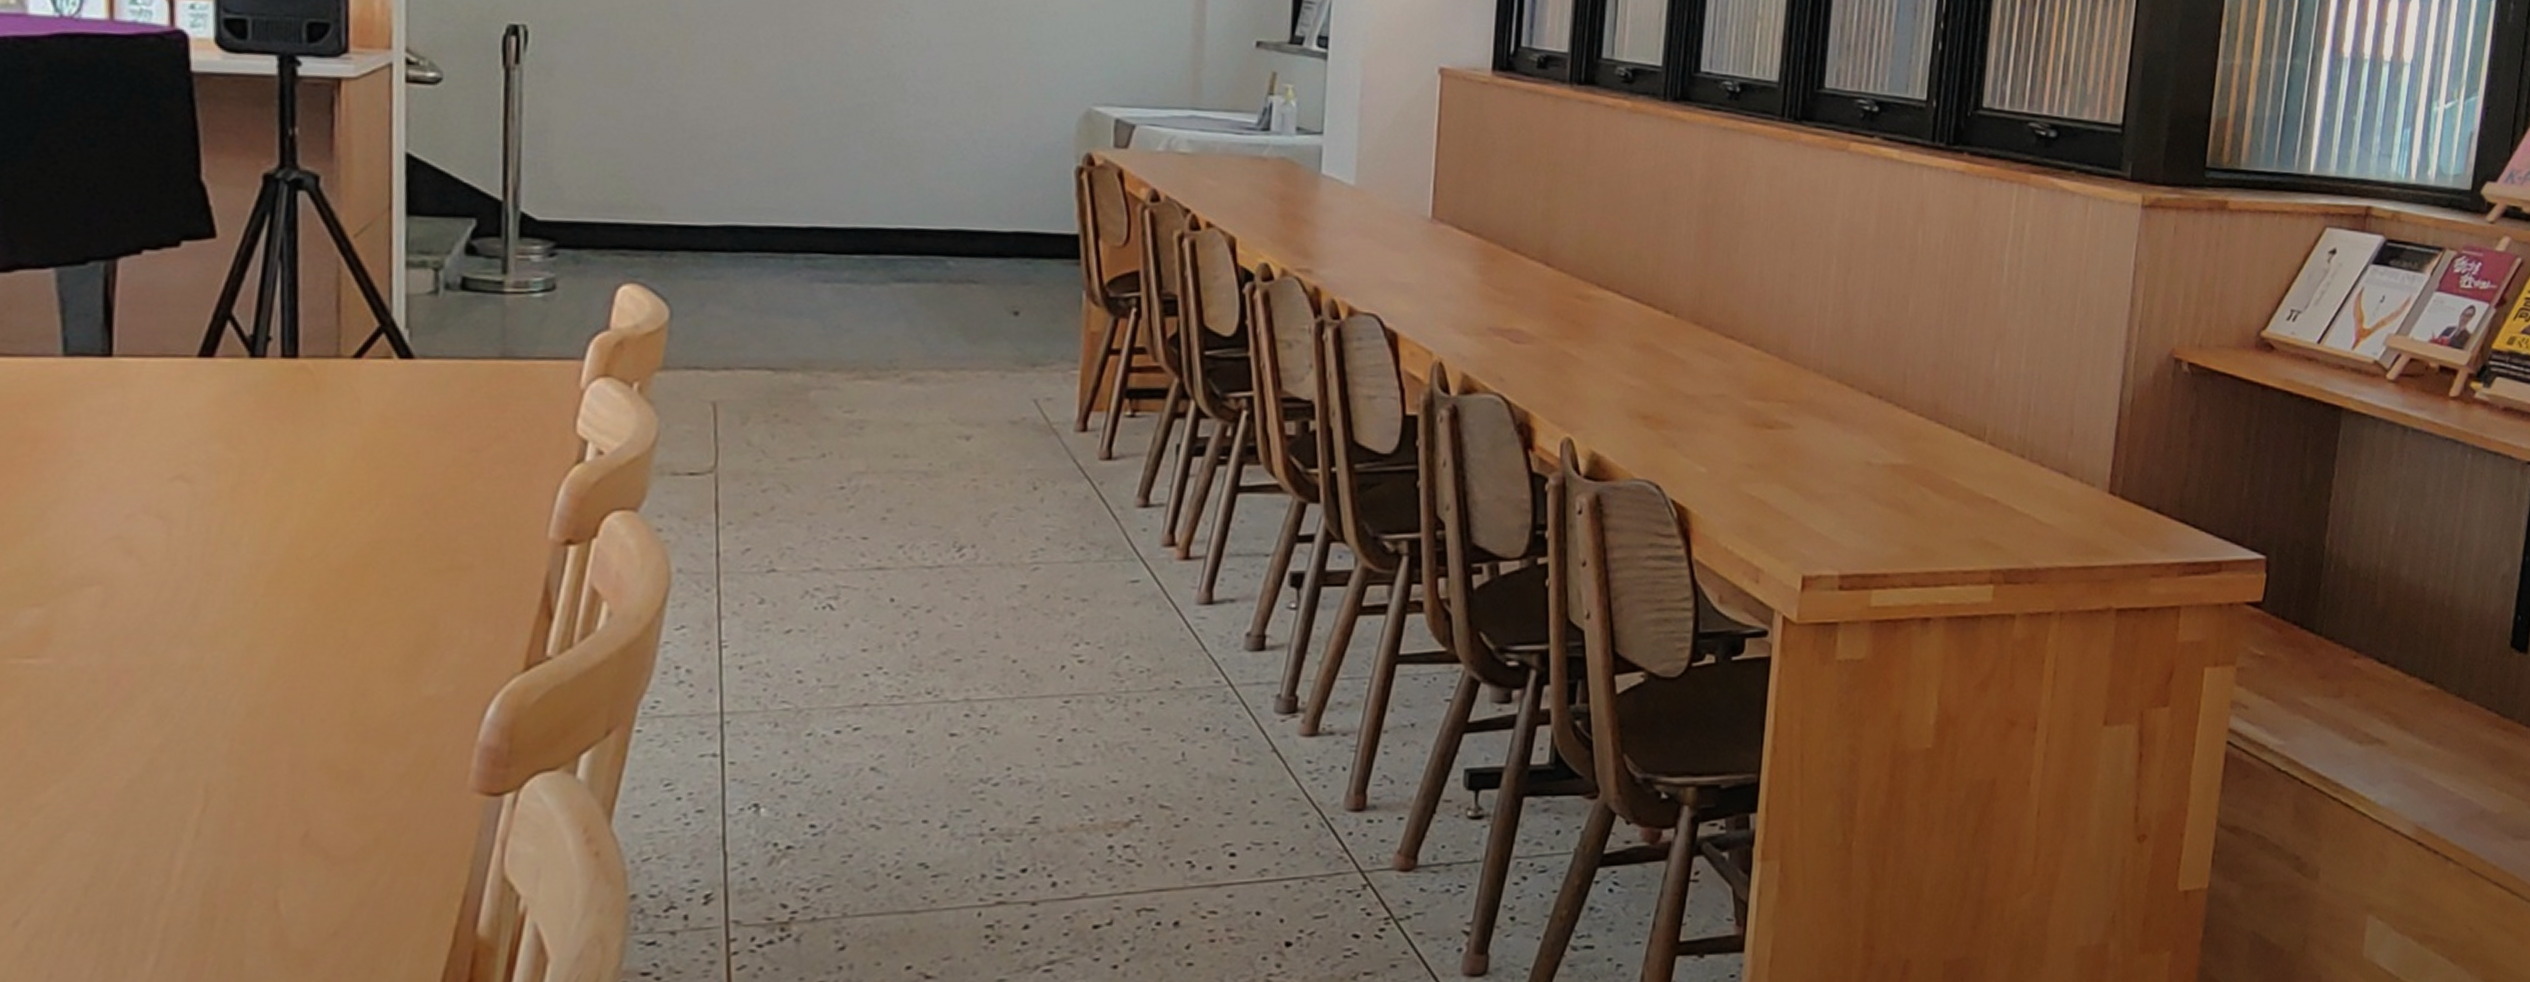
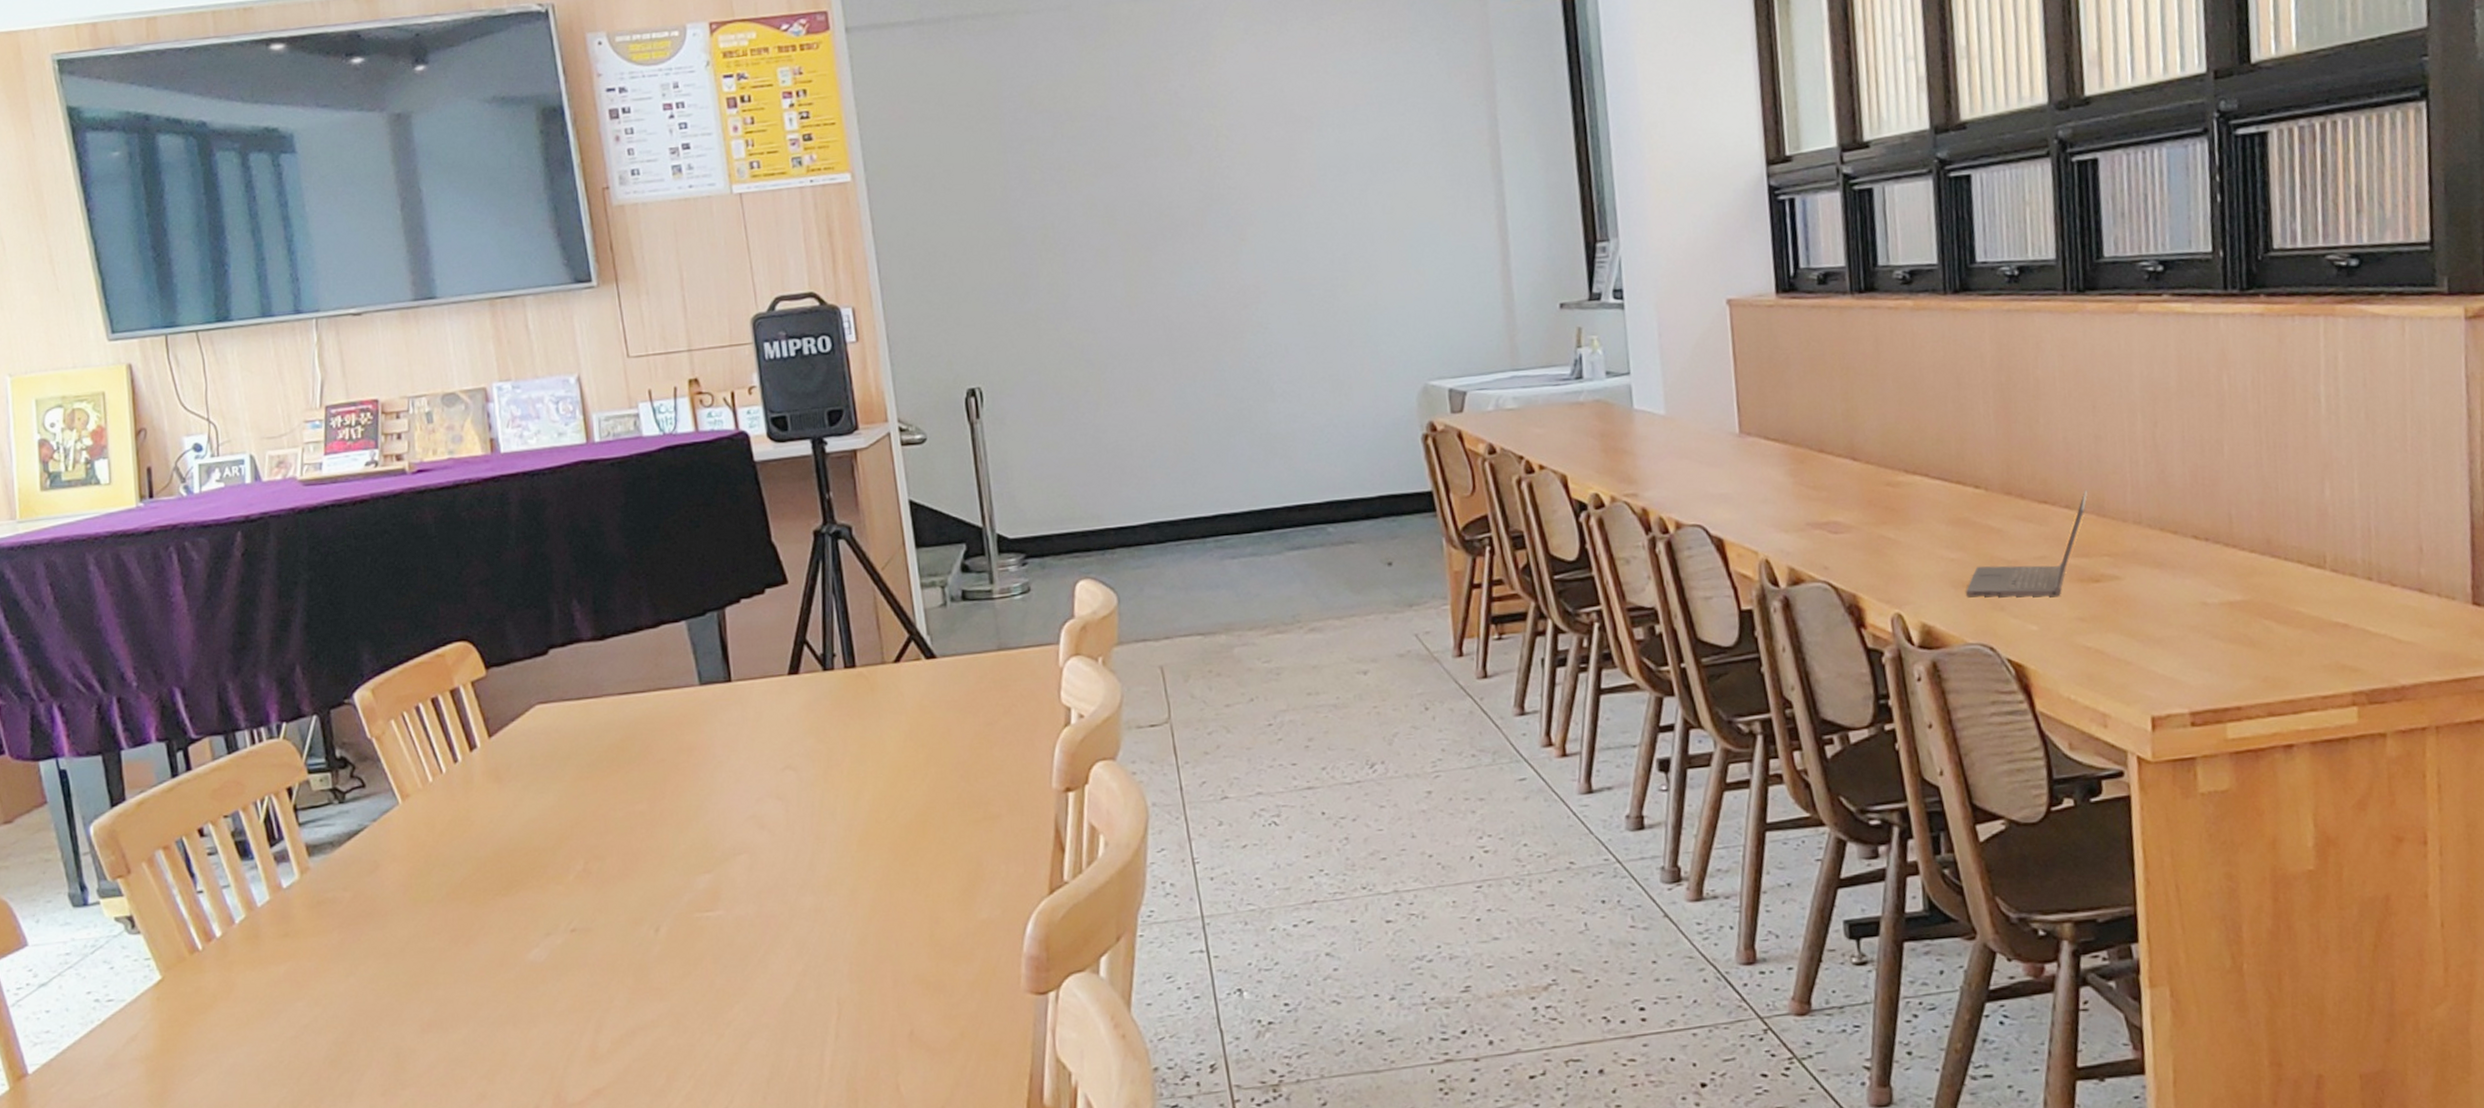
laptop computer: none [1640,329,1775,440] -> present [1966,489,2088,597]

